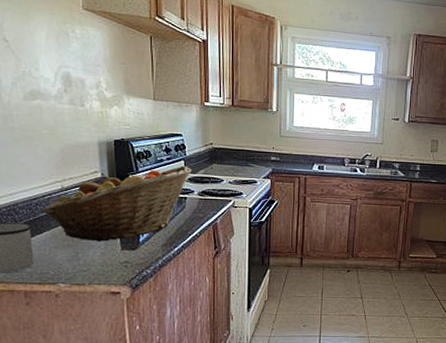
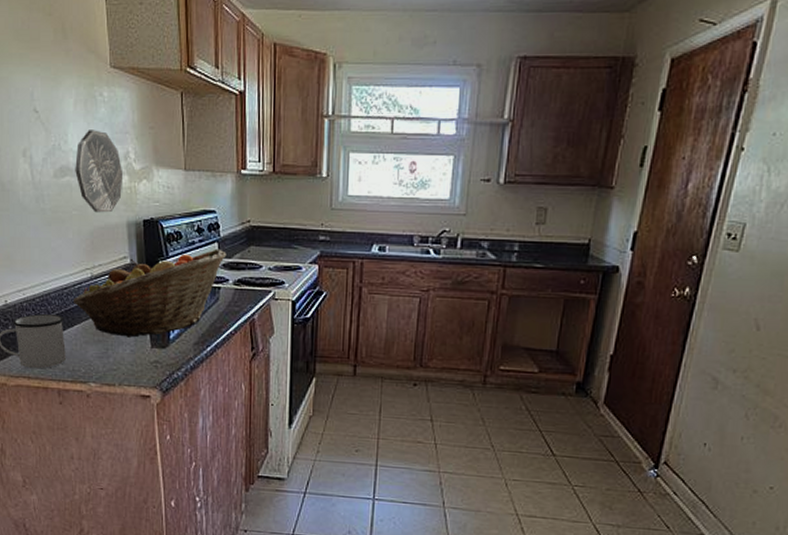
decorative plate: none [46,60,95,133] -> present [75,130,124,213]

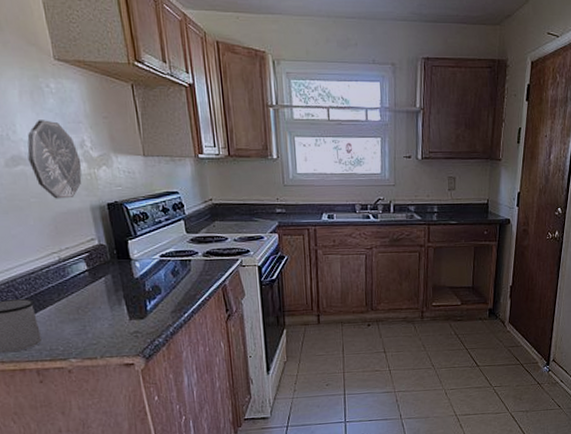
fruit basket: present [74,248,227,338] -> none [42,225,194,313]

